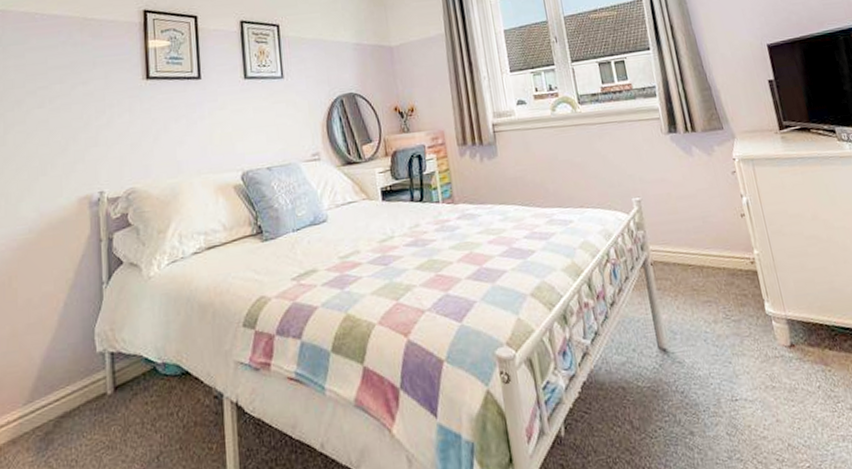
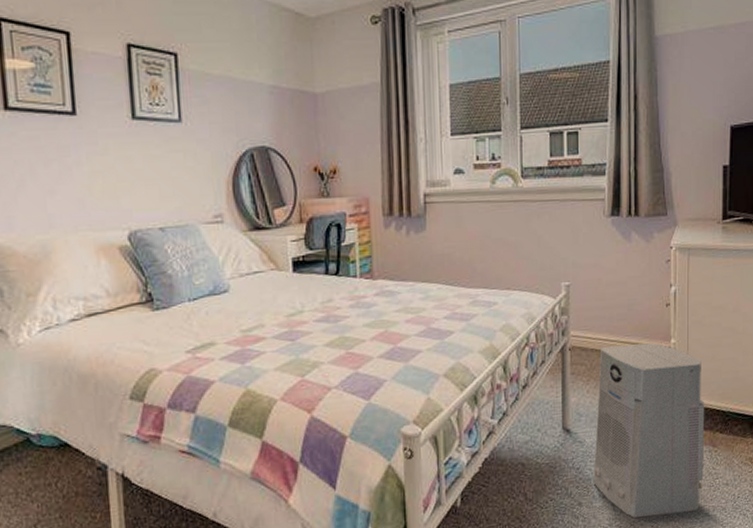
air purifier: none [683,254,826,451] -> present [593,343,705,519]

